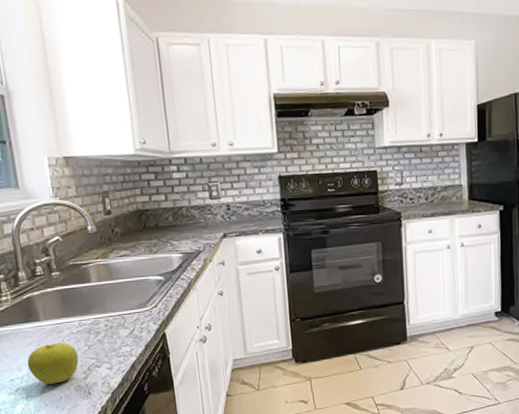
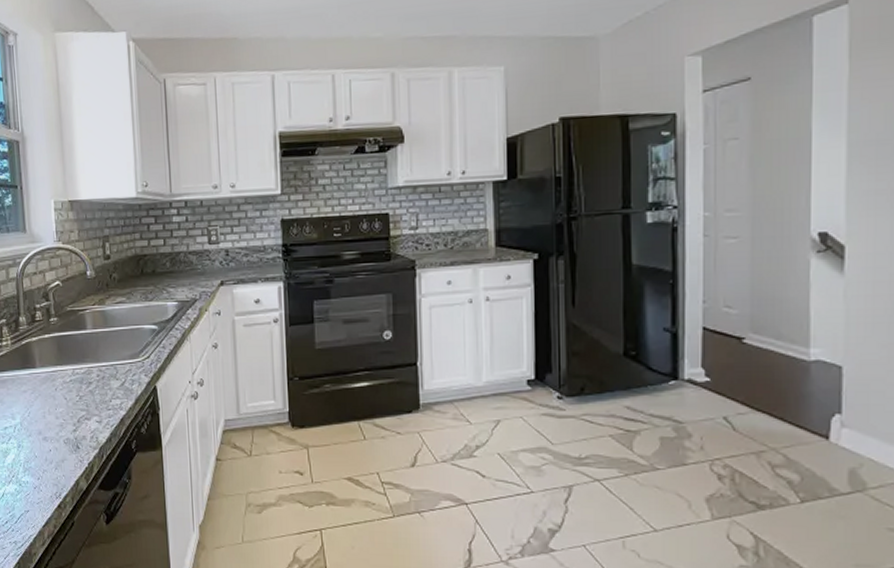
fruit: present [27,342,79,385] -> none [20,391,70,435]

